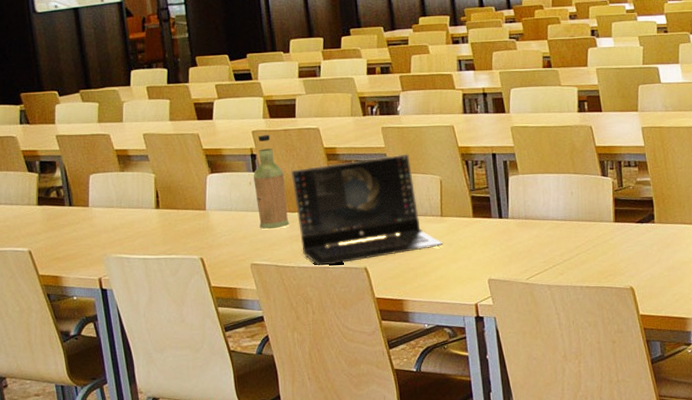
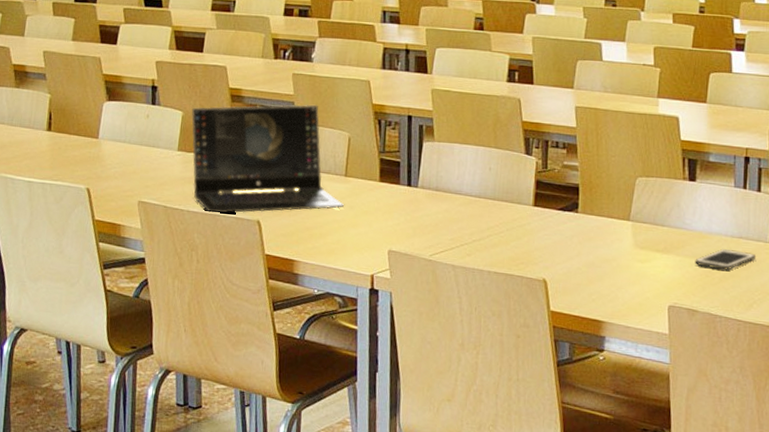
bottle: present [254,135,289,230] -> none [151,67,184,168]

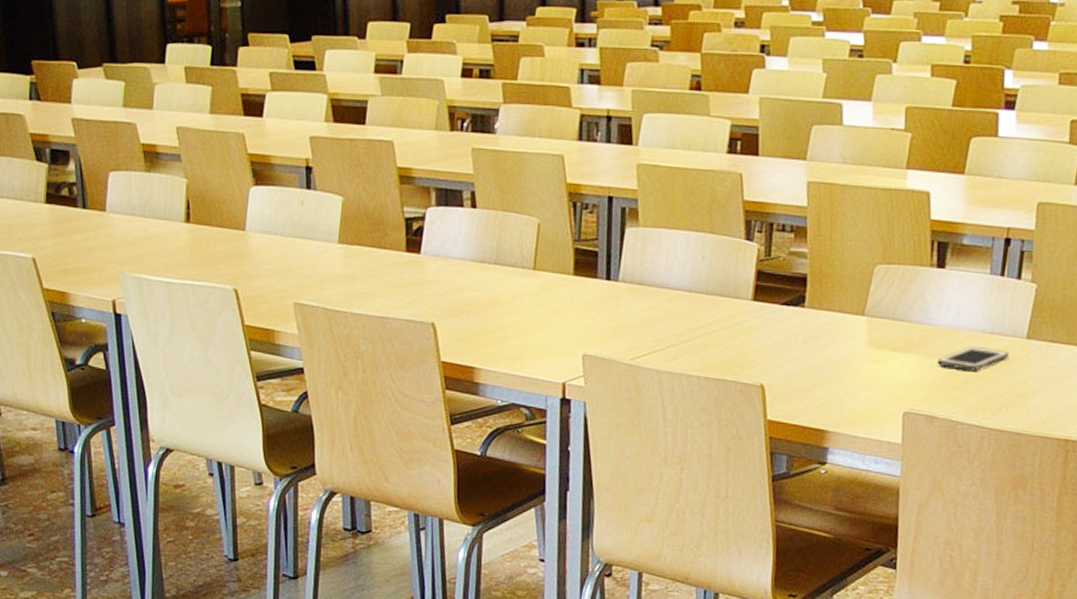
laptop: present [191,104,345,214] -> none [353,185,533,316]

